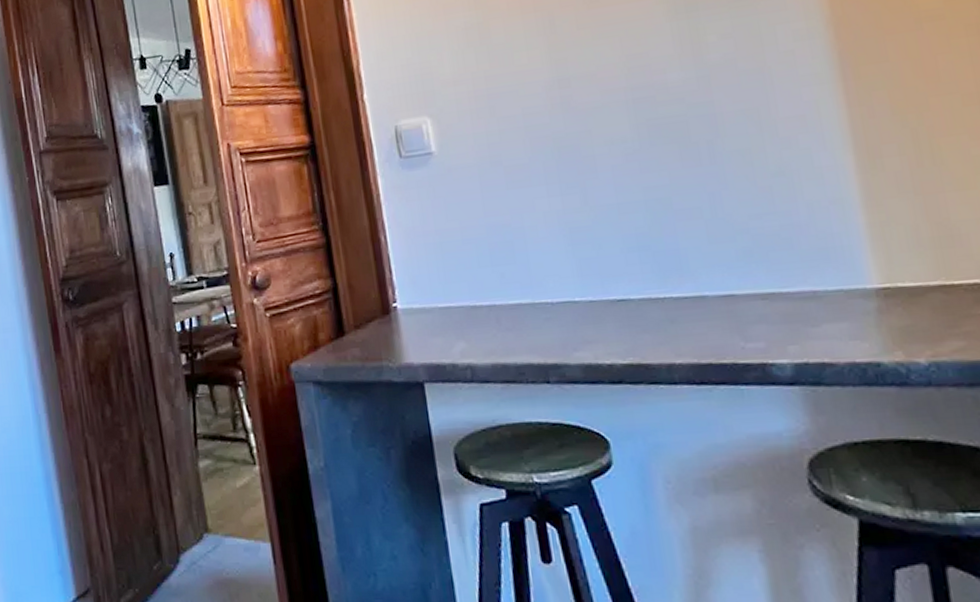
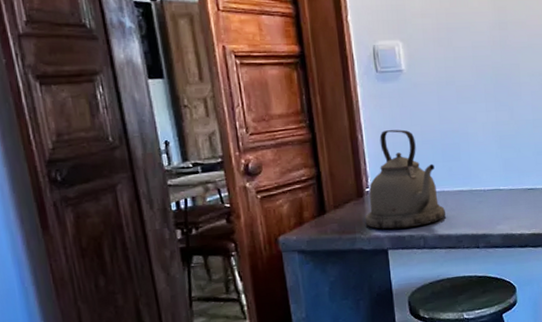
kettle: none [392,226,499,356] -> present [364,129,445,230]

